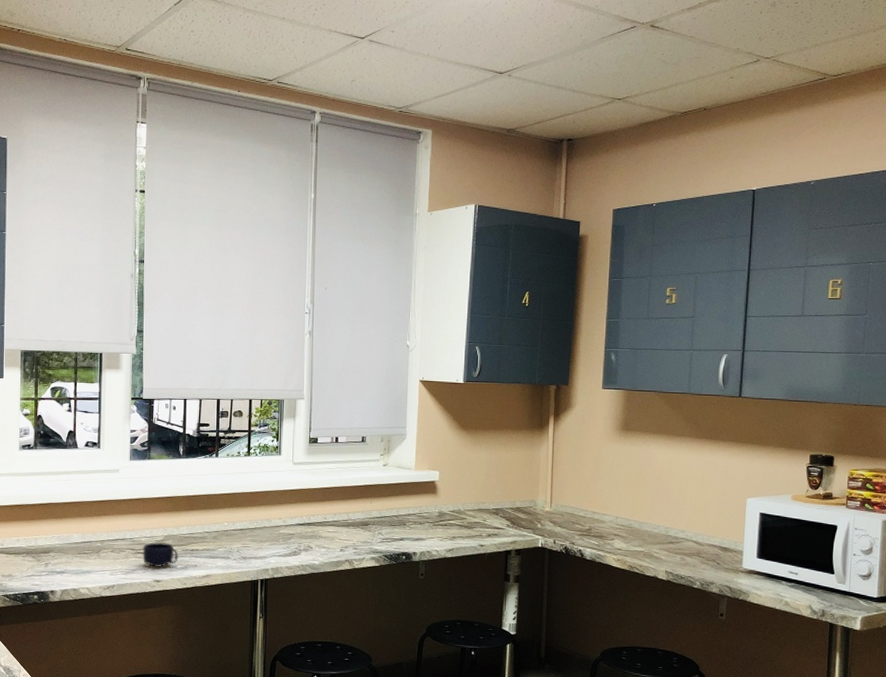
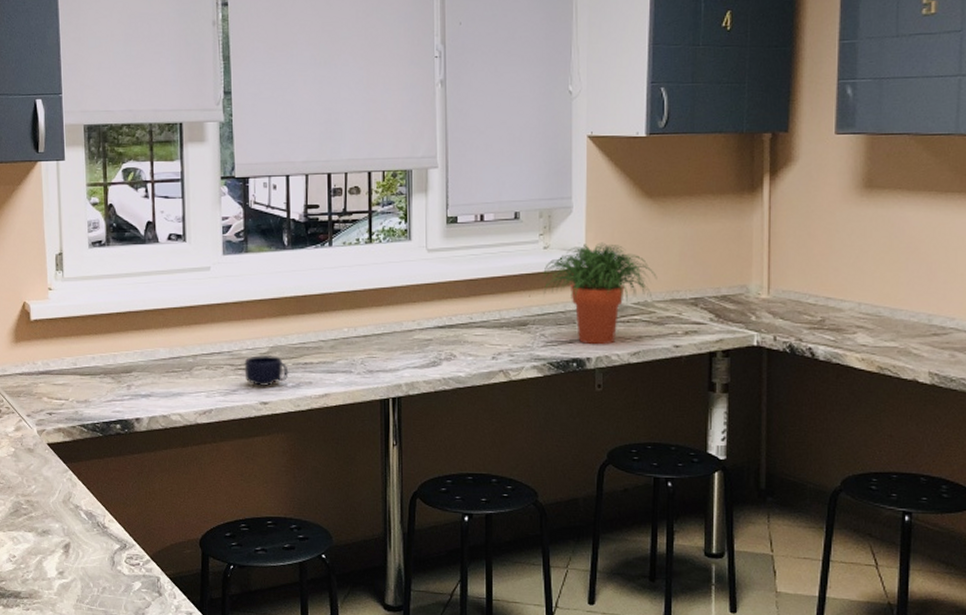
potted plant: none [382,463,469,543] -> present [543,242,657,345]

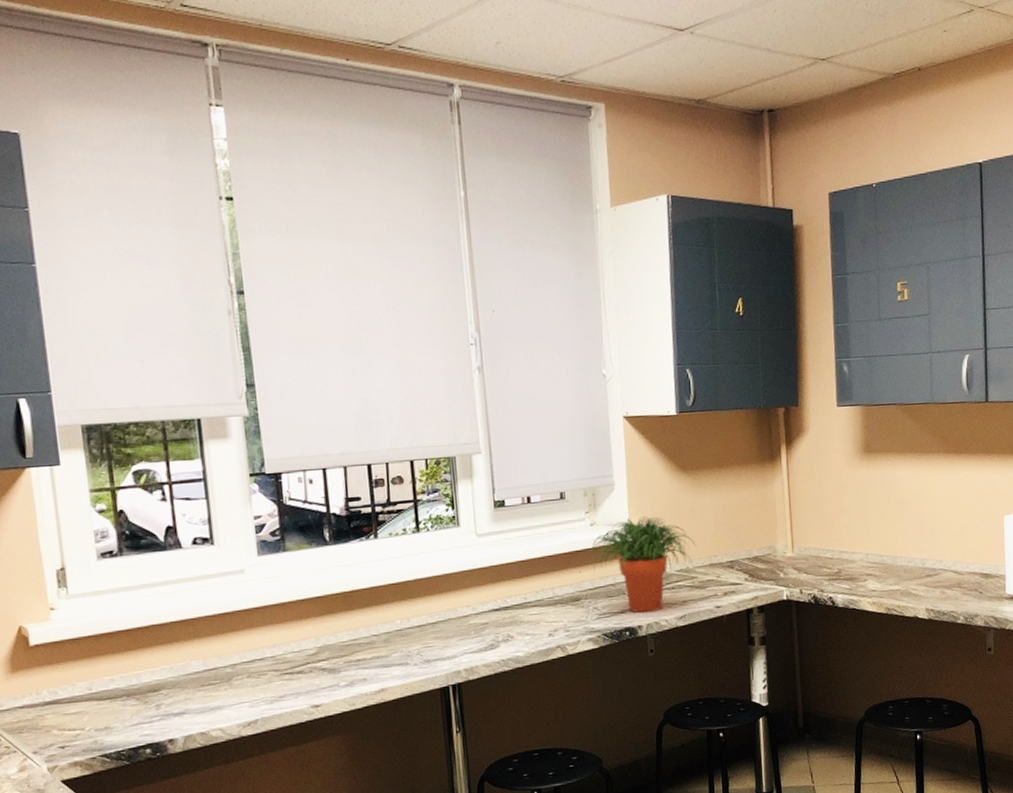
mug: present [244,355,289,387] -> none [290,656,341,690]

